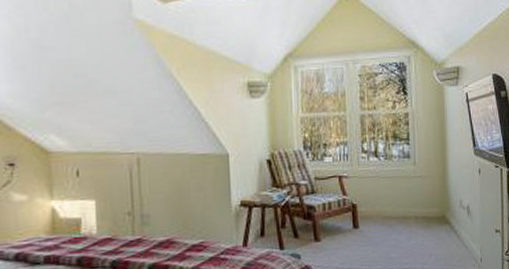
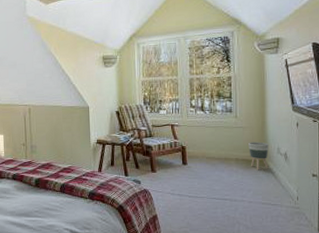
planter: none [429,193,451,230] -> present [249,142,269,171]

